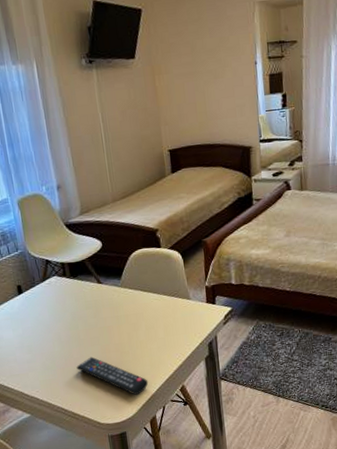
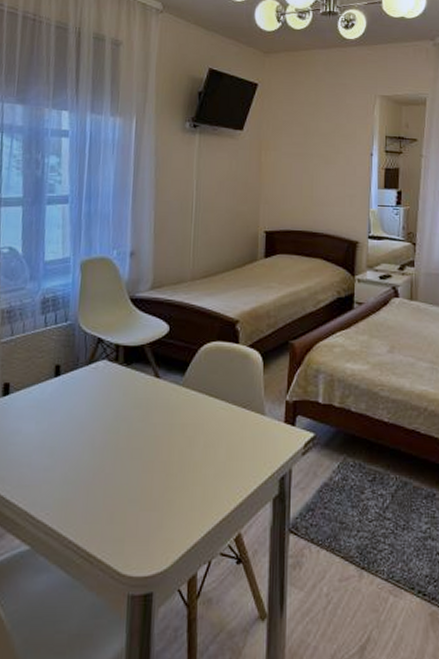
remote control: present [76,357,149,396] -> none [105,474,195,540]

